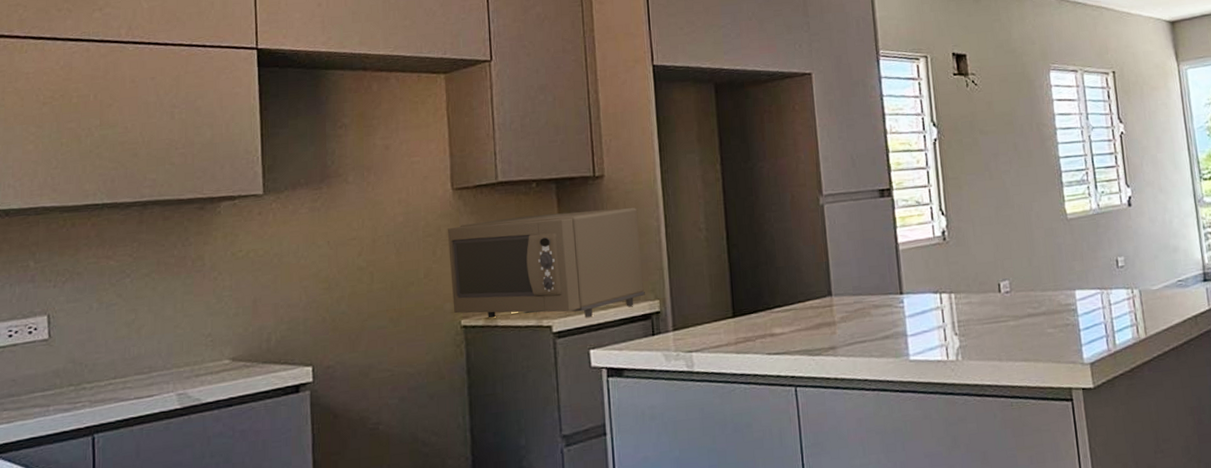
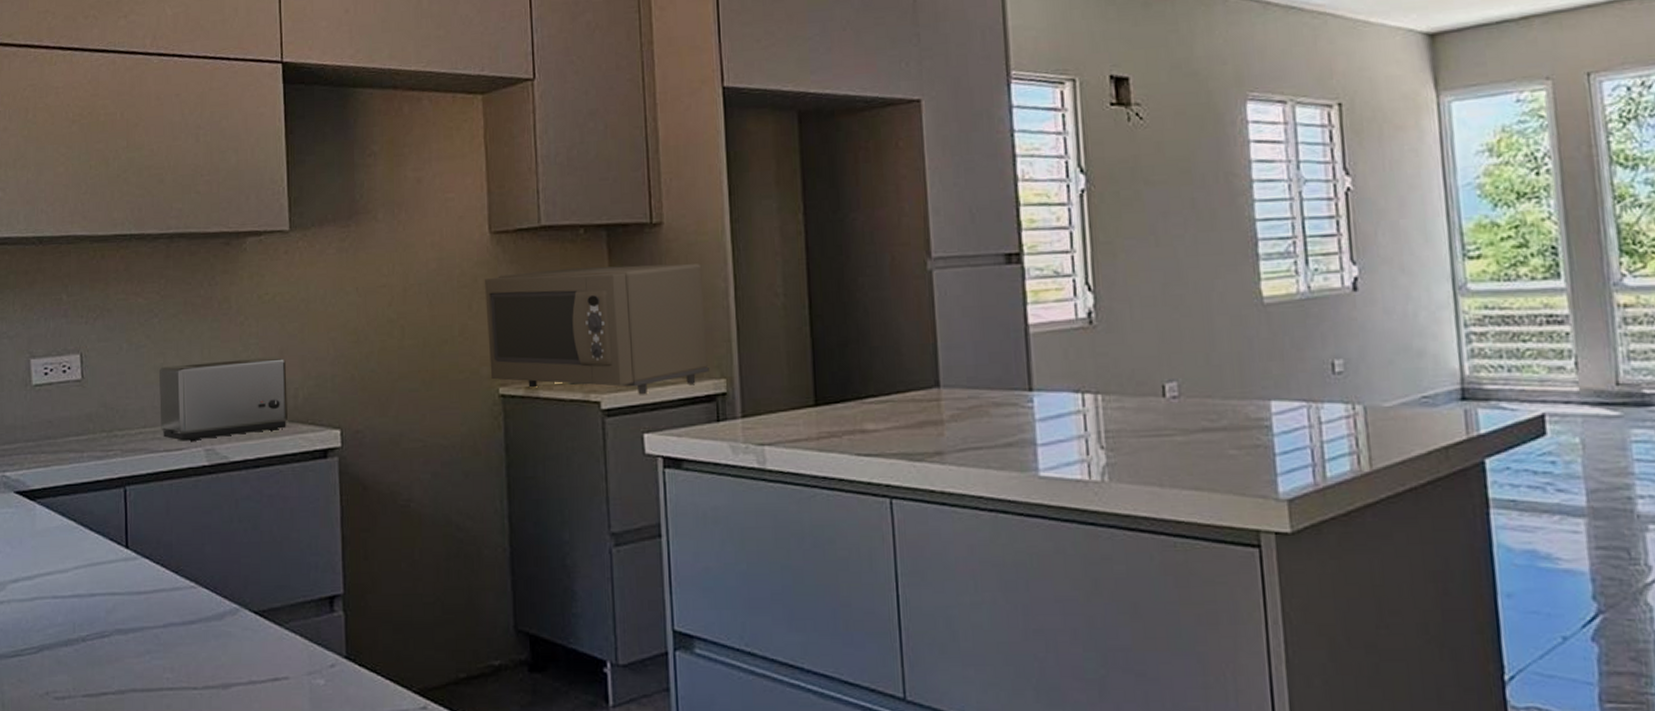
toaster: none [130,307,260,388] -> present [158,357,288,441]

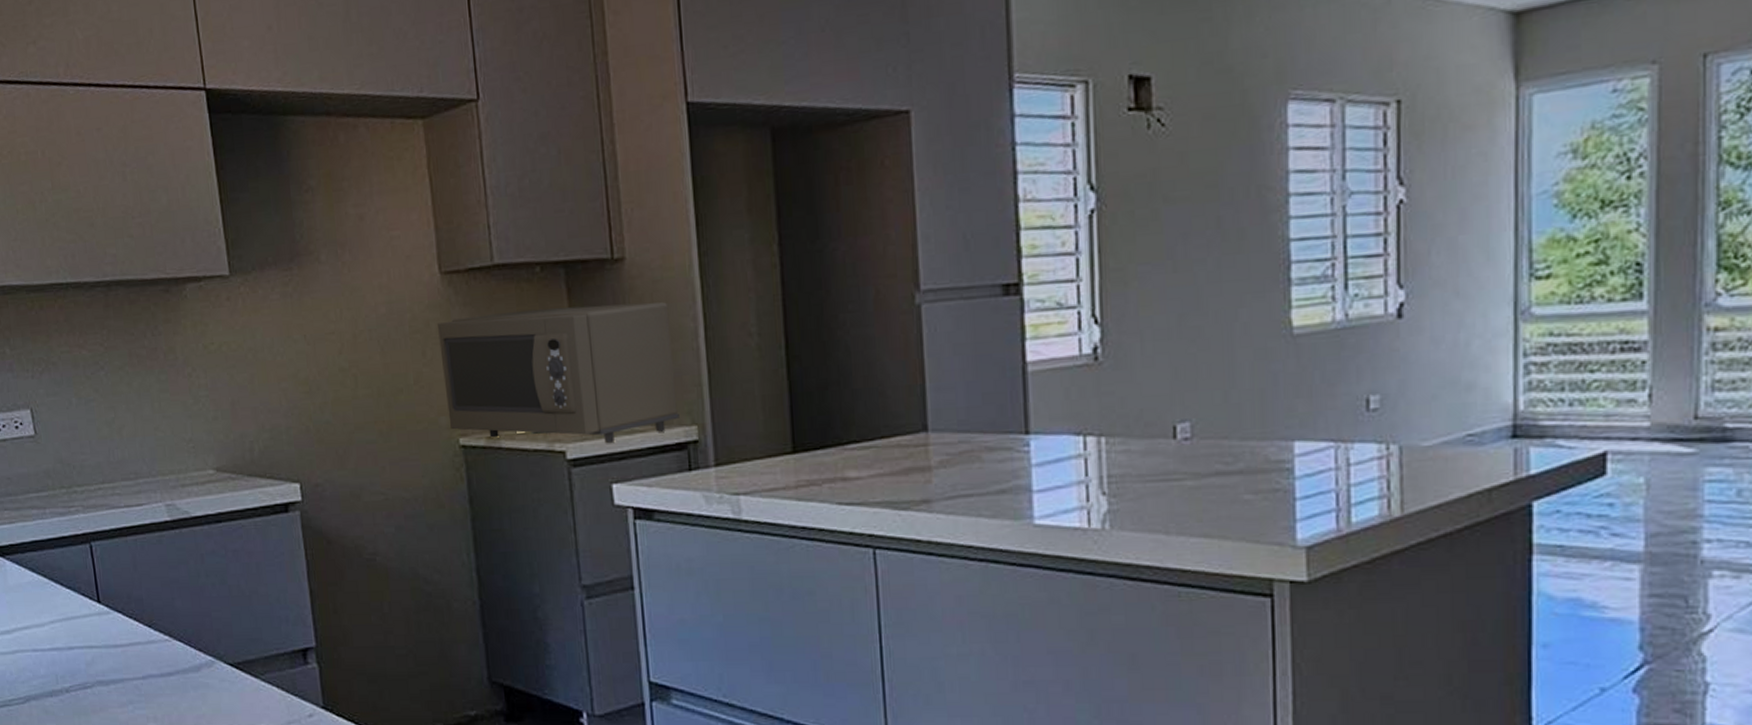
toaster: present [158,357,288,441] -> none [110,410,245,497]

